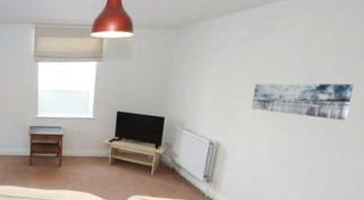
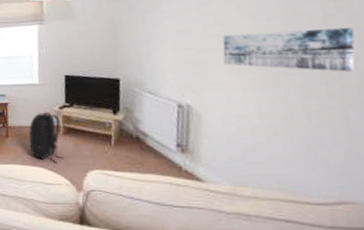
backpack: none [80,144,109,190] -> present [29,111,64,163]

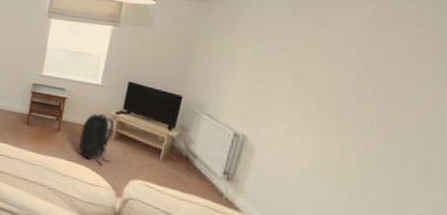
wall art: present [222,27,355,72] -> none [289,74,429,136]

